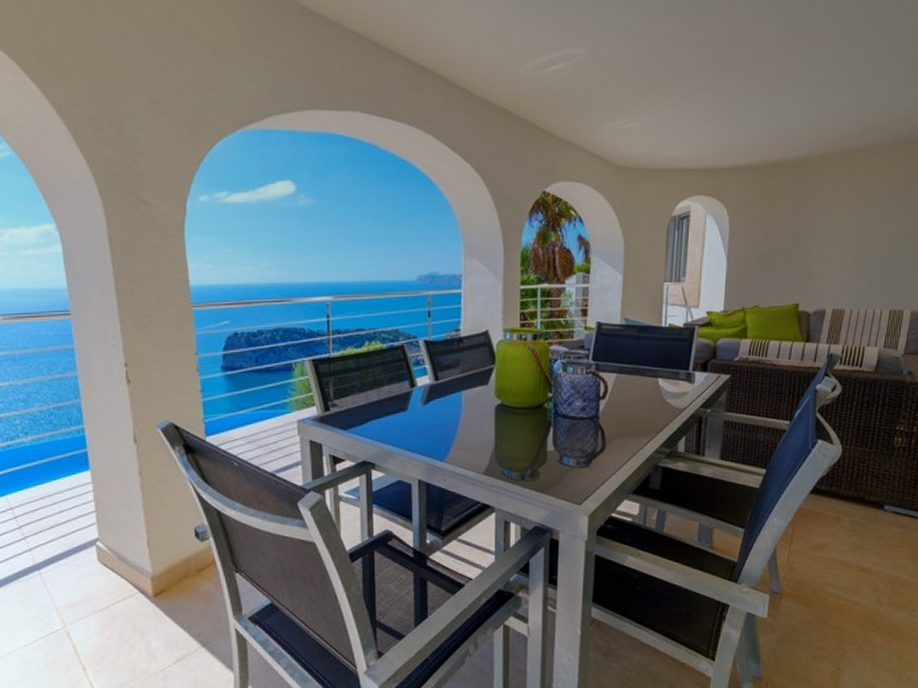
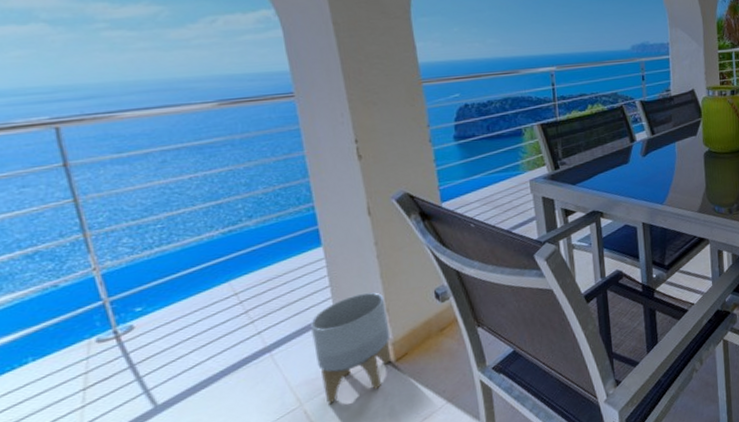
planter: none [76,522,150,630] -> present [311,292,392,404]

